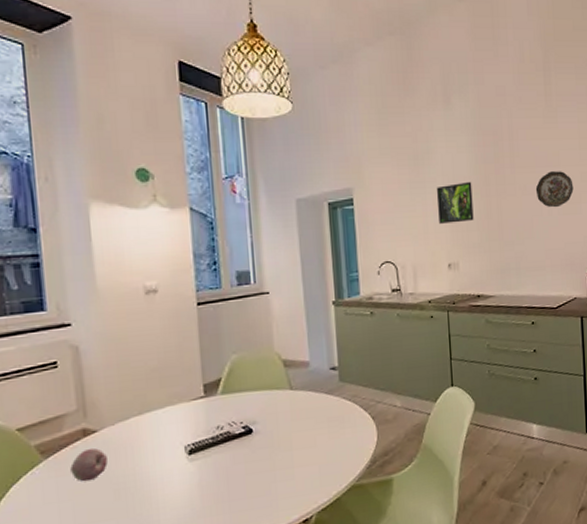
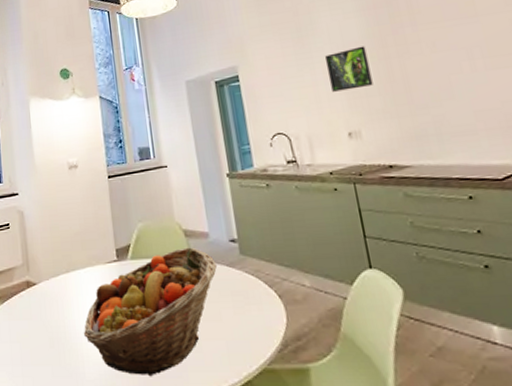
apple: present [70,447,108,482] -> none [18,298,44,327]
fruit basket: none [160,377,316,513] -> present [84,247,218,377]
decorative plate: present [535,171,574,208] -> none [447,21,504,63]

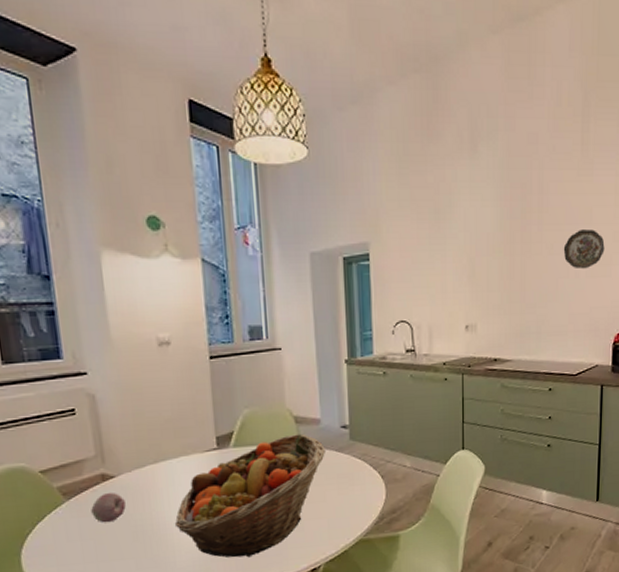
apple: none [18,298,44,327] -> present [91,492,126,523]
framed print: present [324,45,373,92] -> none [457,238,495,283]
decorative plate: none [447,21,504,63] -> present [563,229,605,269]

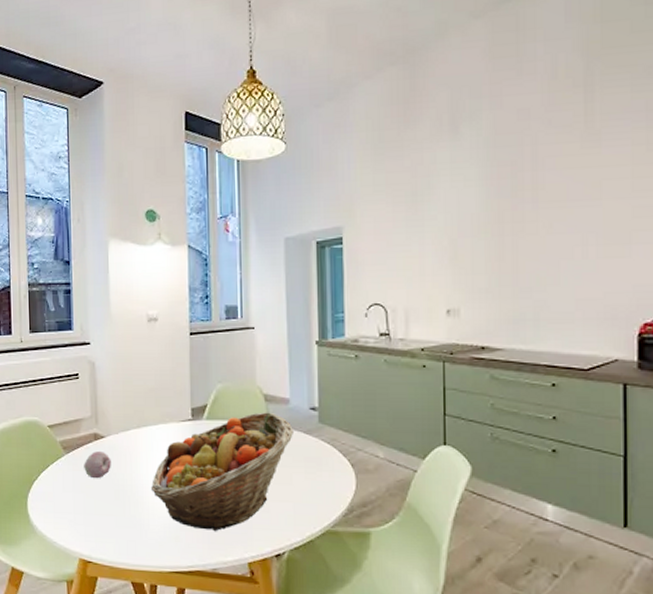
decorative plate: present [563,229,605,269] -> none [565,205,621,250]

